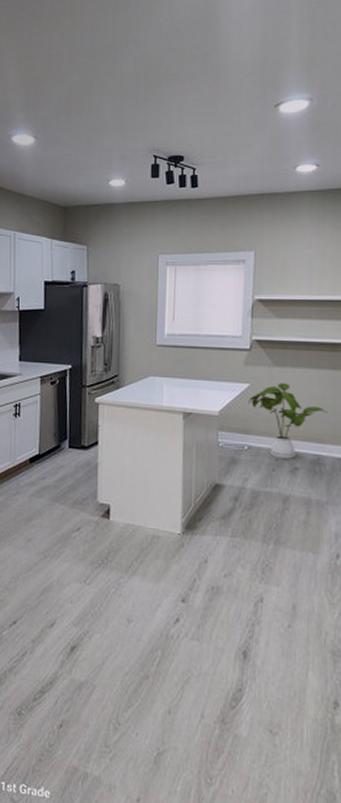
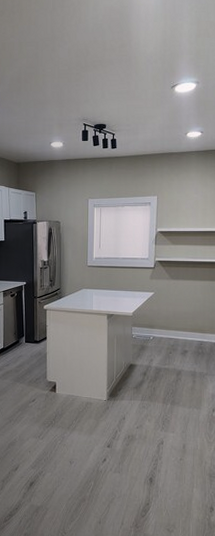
house plant: present [248,382,328,459] -> none [153,291,208,345]

